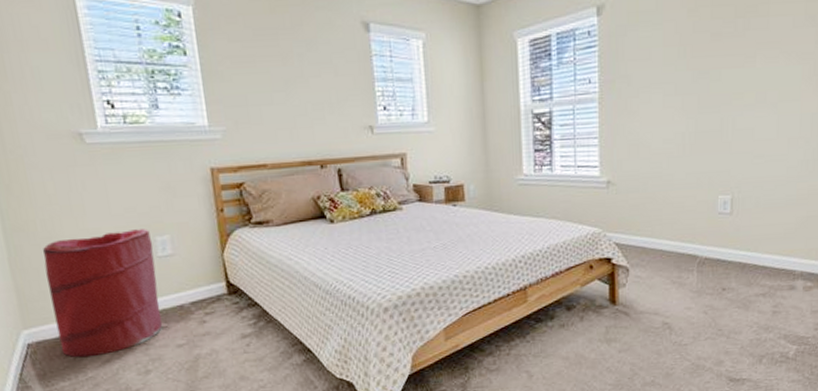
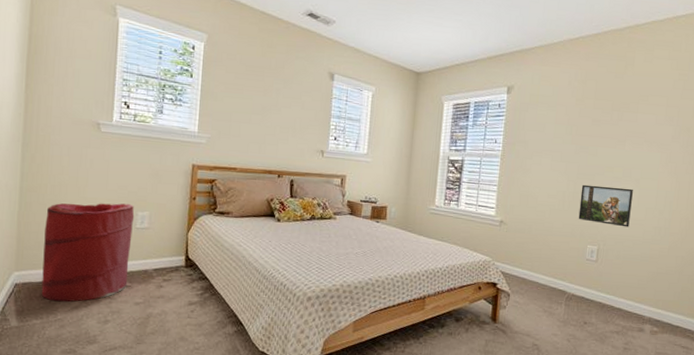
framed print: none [704,116,770,167] -> present [578,184,633,228]

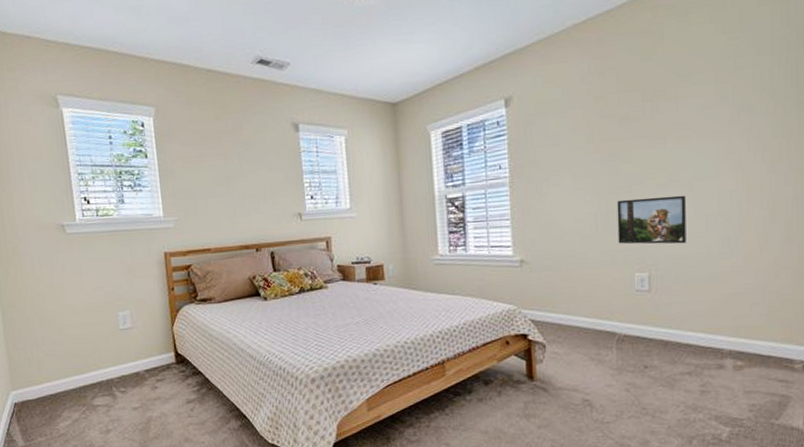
laundry hamper: present [41,203,135,302] -> none [29,305,122,417]

